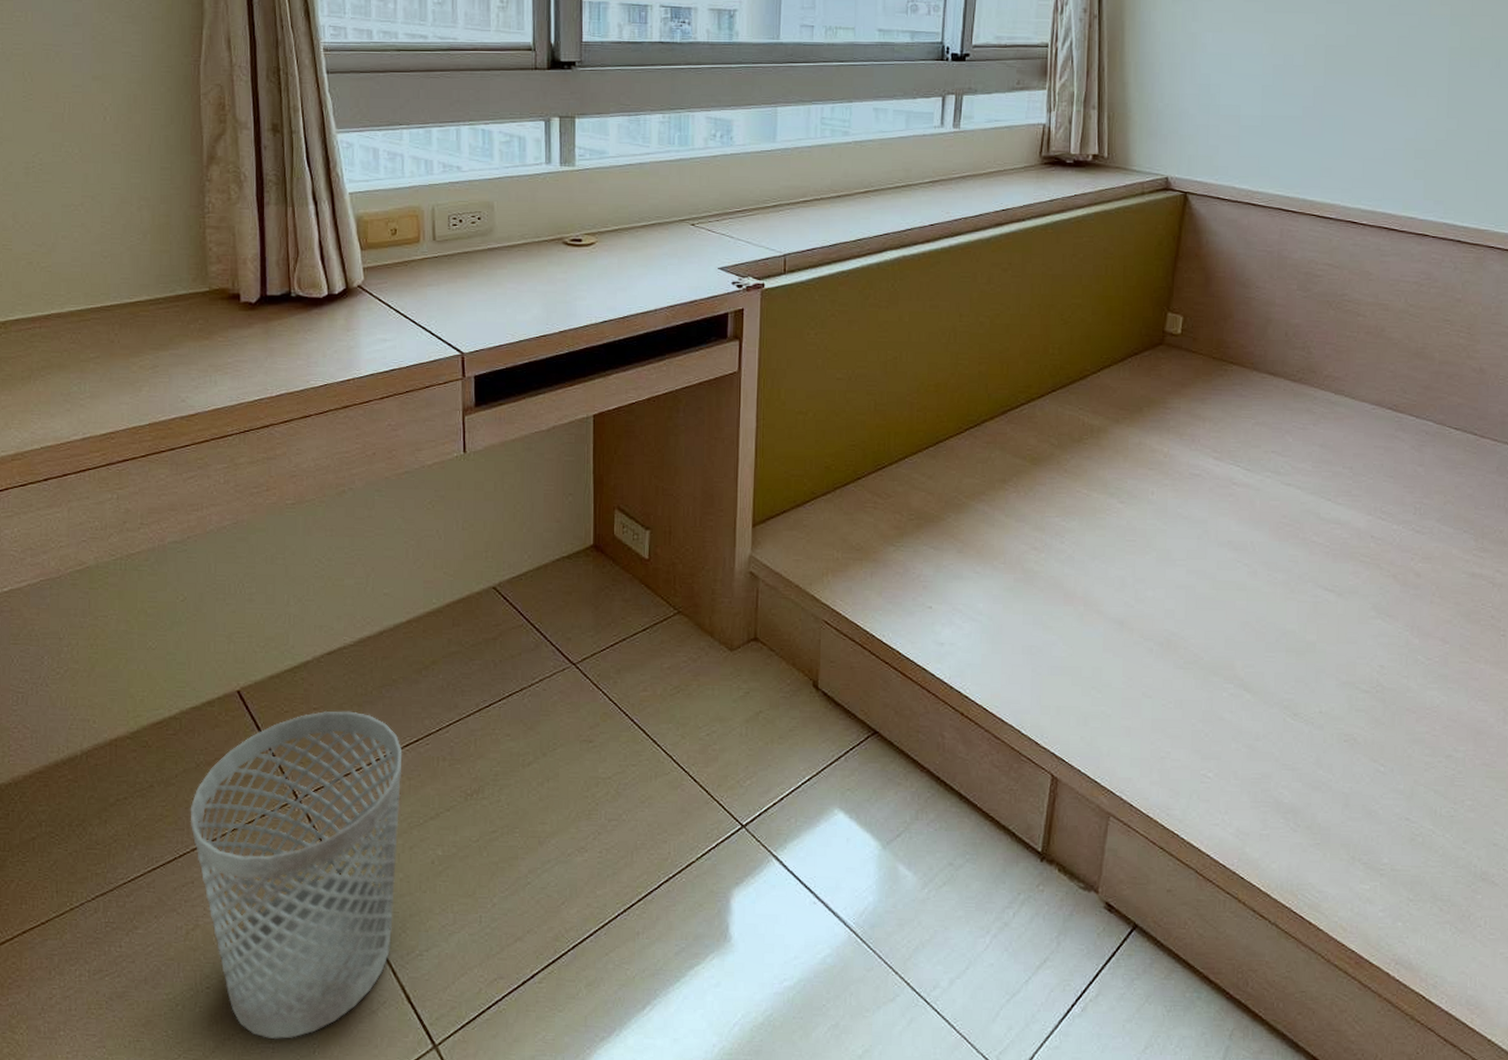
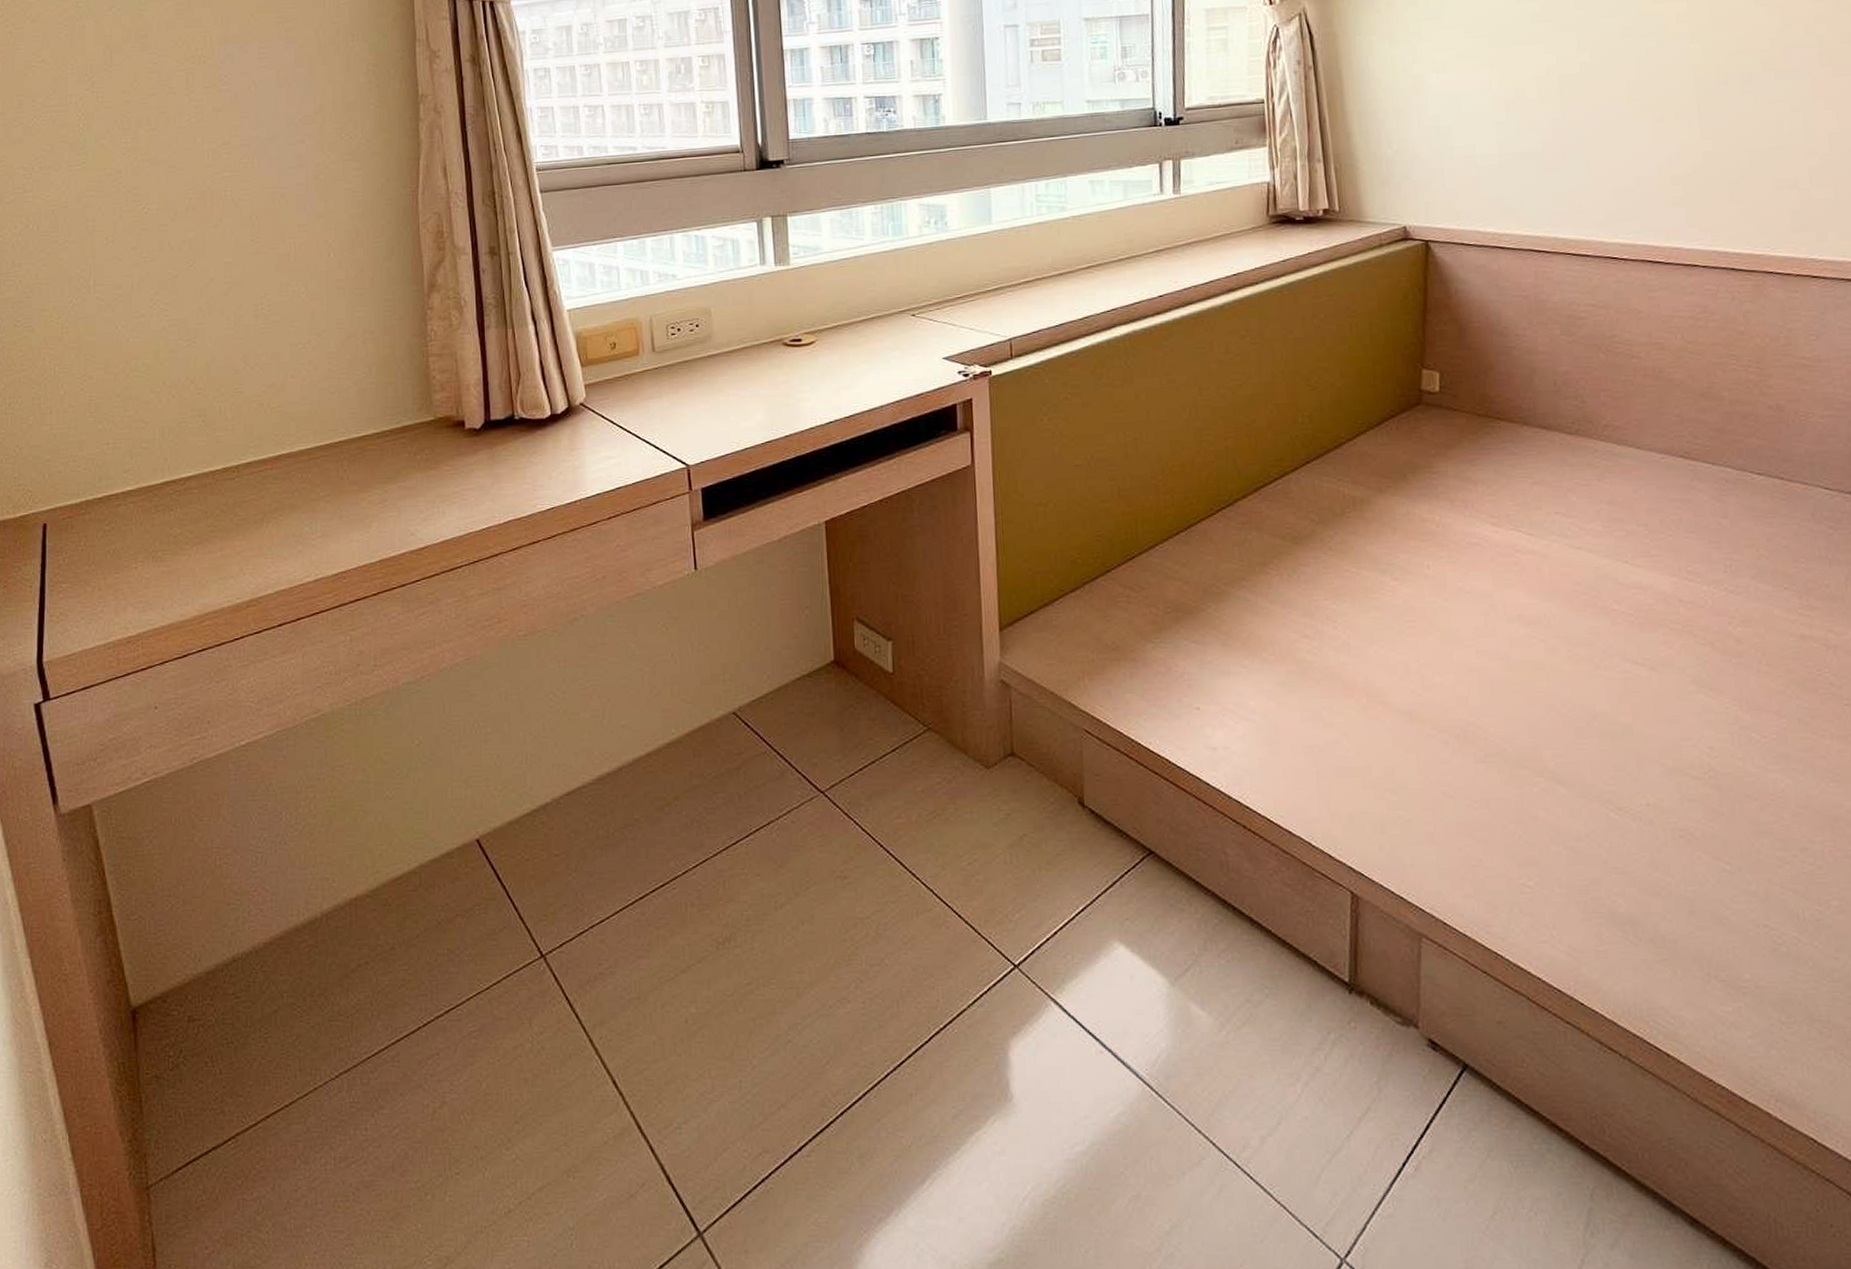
wastebasket: present [190,710,403,1040] -> none [432,856,650,1232]

